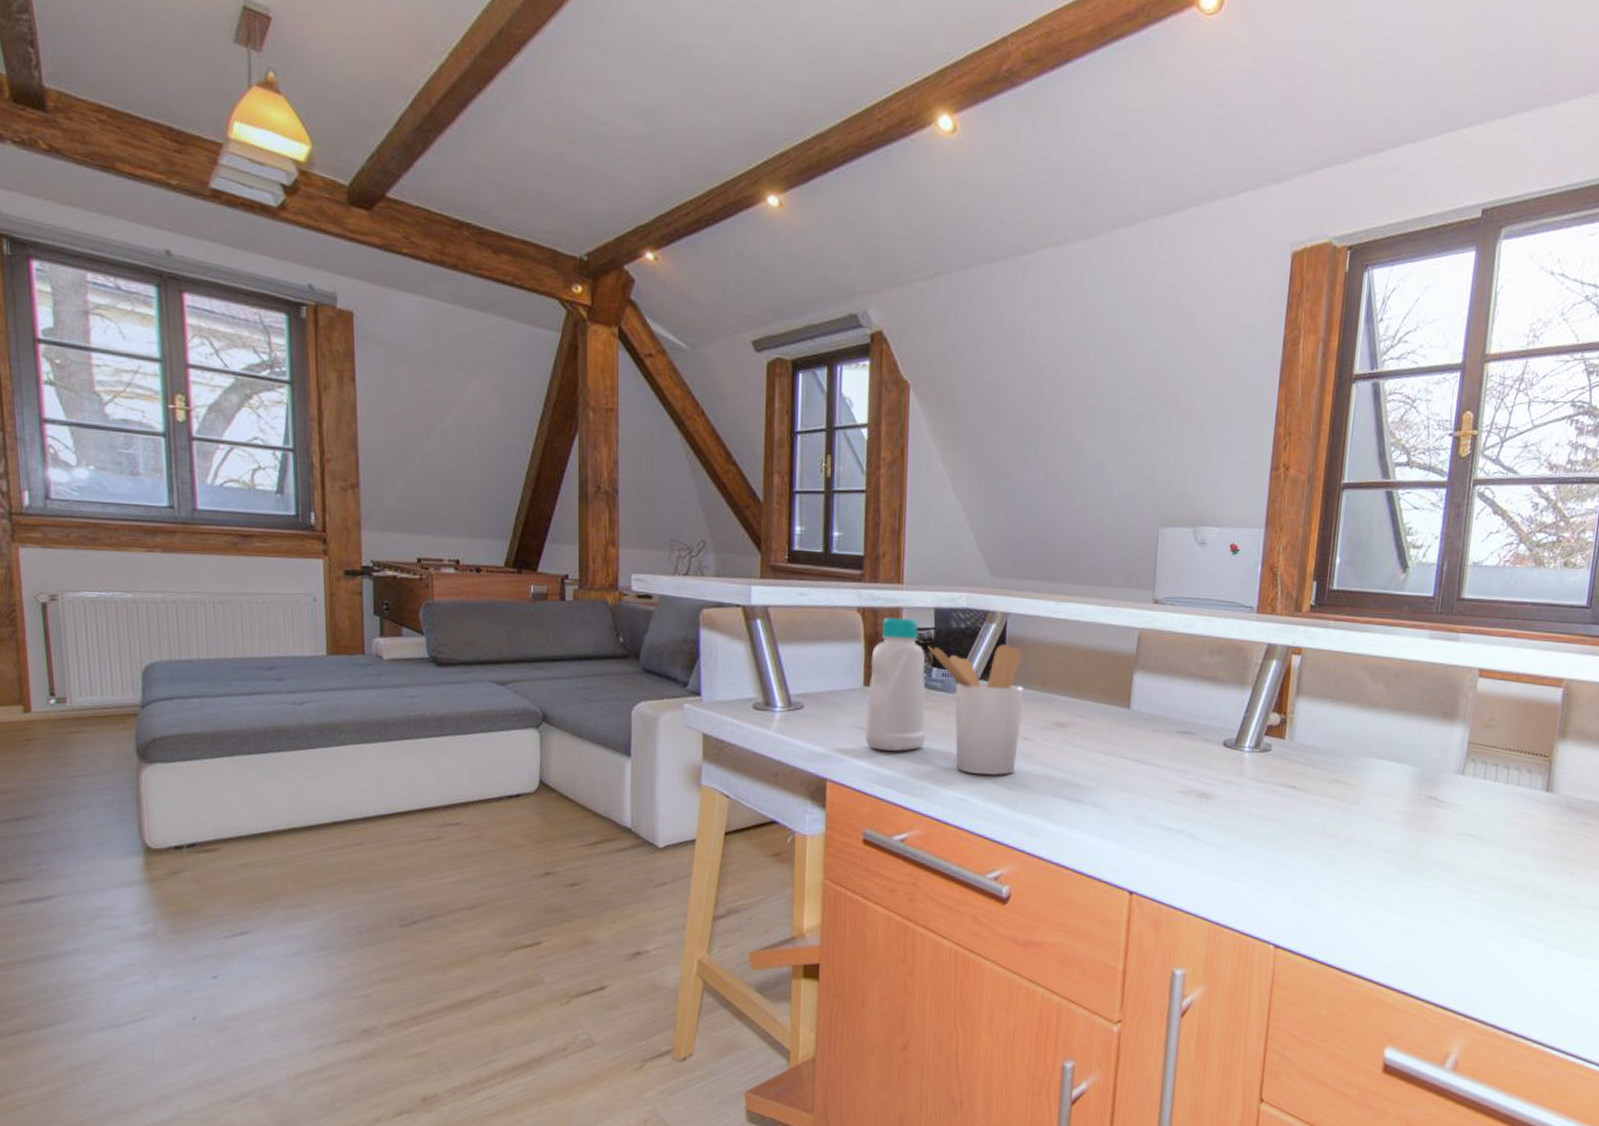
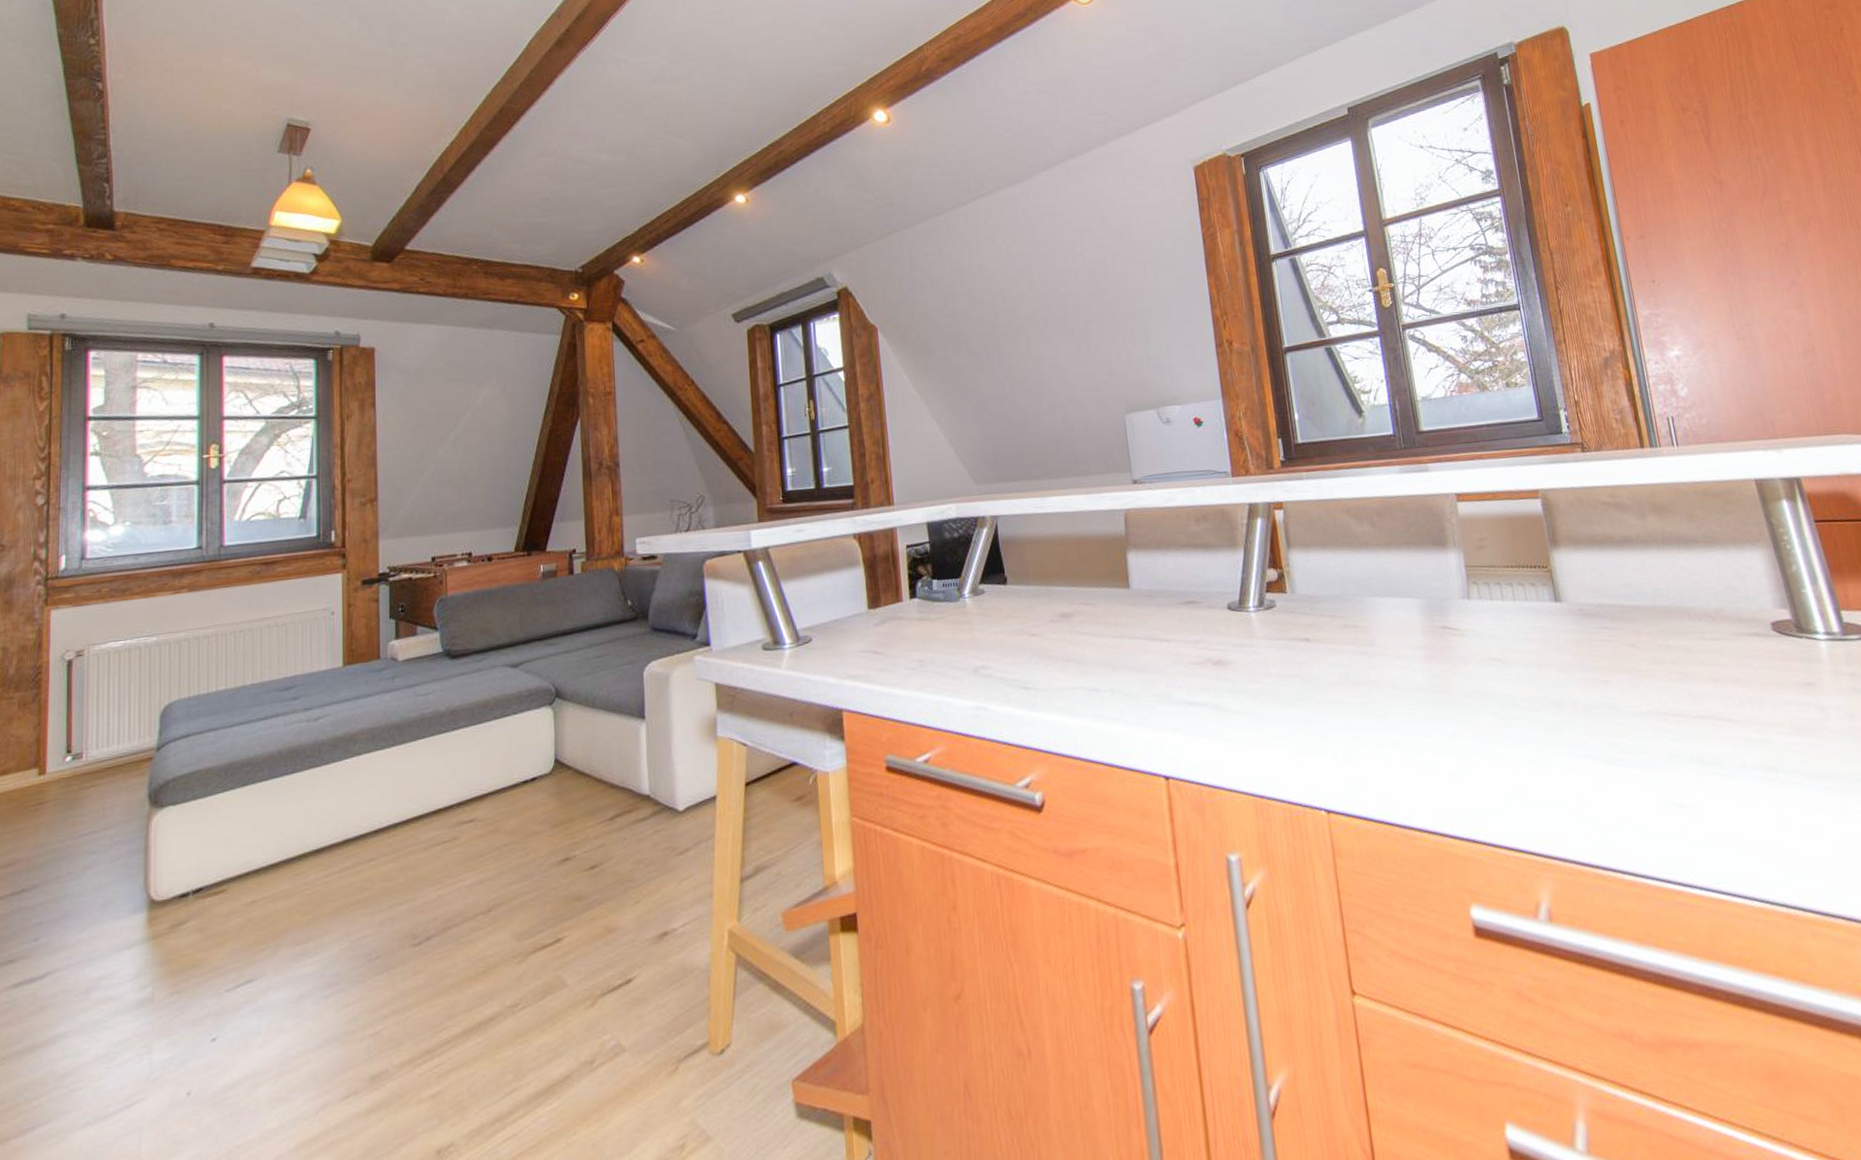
bottle: present [865,617,926,751] -> none [872,536,935,671]
utensil holder: present [928,644,1024,776] -> none [925,545,1028,680]

